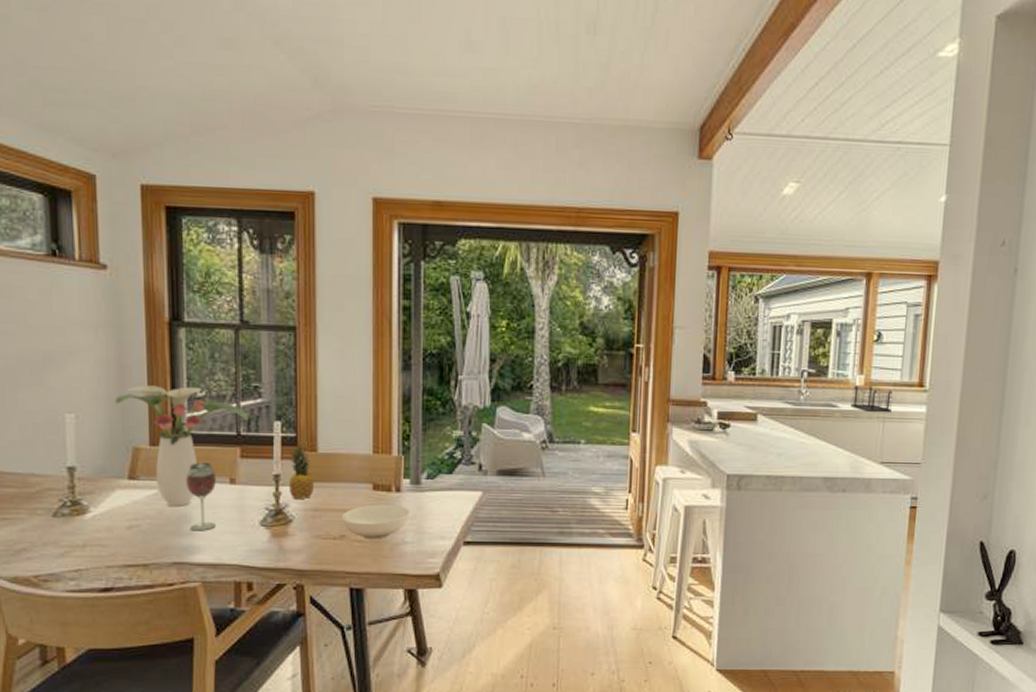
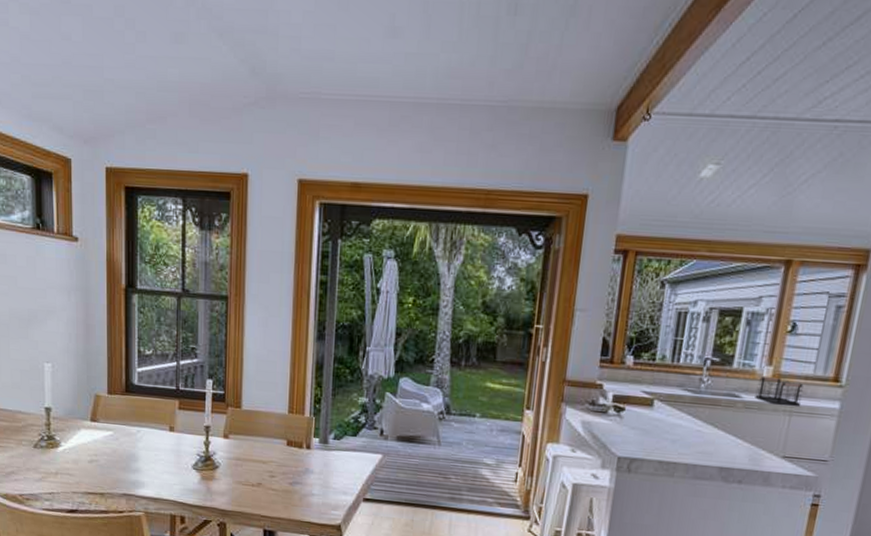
flower arrangement: present [114,385,248,506] -> none [82,342,186,447]
wineglass: present [186,463,216,531] -> none [135,411,158,470]
fruit: present [289,446,314,500] -> none [217,402,237,450]
bowl: present [342,504,409,540] -> none [260,458,317,490]

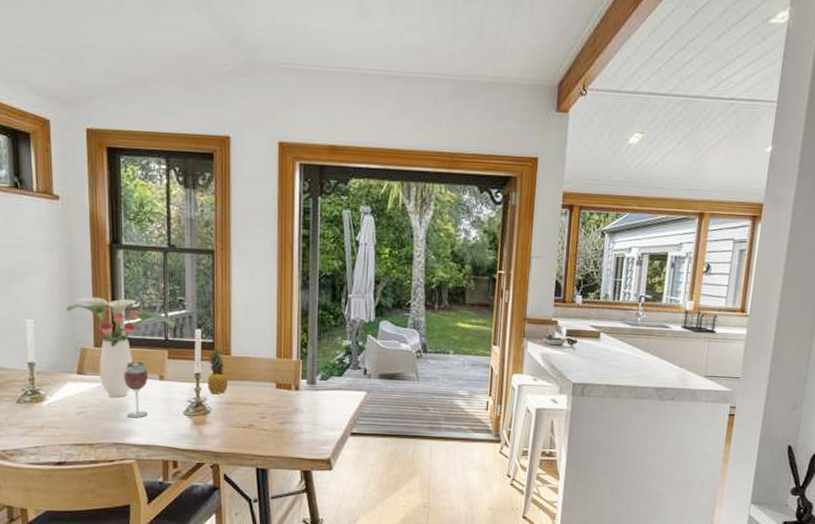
flower arrangement: none [82,342,186,447] -> present [66,297,175,397]
wineglass: none [135,411,158,470] -> present [124,362,148,418]
fruit: none [217,402,237,450] -> present [207,350,227,395]

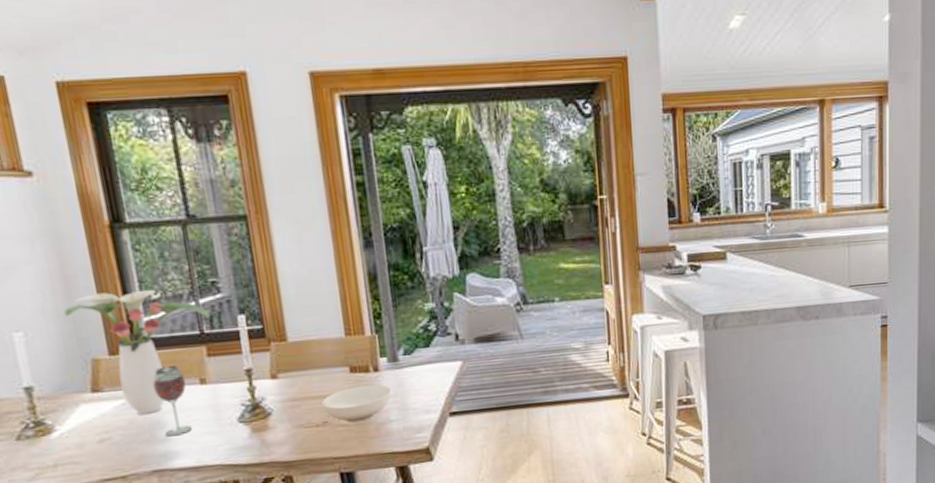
fruit: present [207,350,227,395] -> none [257,337,289,392]
bowl: none [251,400,306,429] -> present [322,384,391,423]
dish rack: present [681,310,719,334] -> none [815,212,856,239]

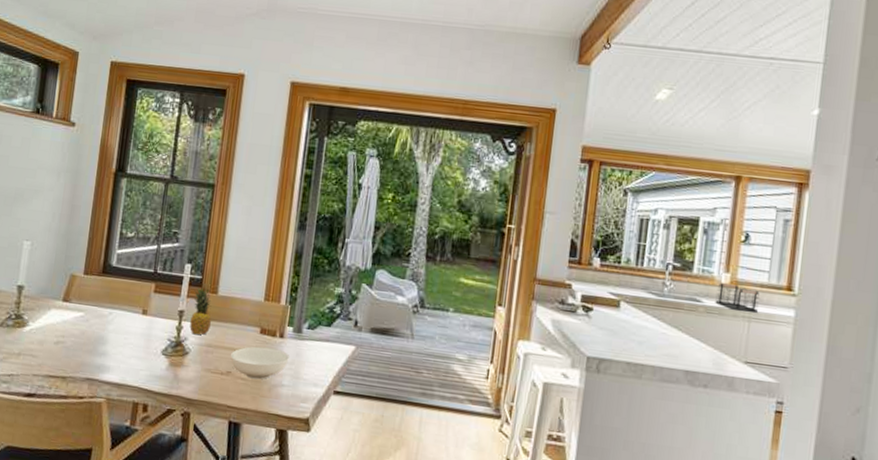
flower arrangement: present [63,289,210,415] -> none [63,223,166,330]
wineglass: present [153,366,192,437] -> none [105,293,132,353]
fruit: none [257,337,289,392] -> present [189,287,211,335]
dish rack: none [815,212,856,239] -> present [715,283,760,314]

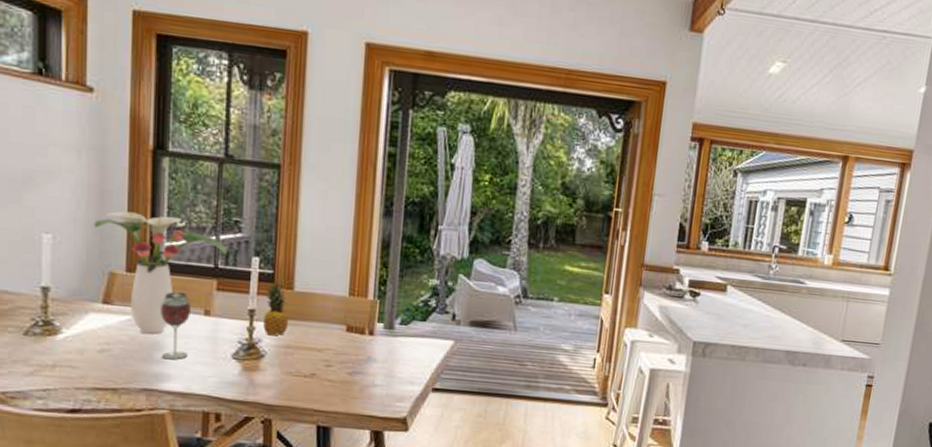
flower arrangement: none [63,223,166,330] -> present [93,211,227,334]
wineglass: none [105,293,132,353] -> present [161,292,191,360]
bowl: present [230,346,289,379] -> none [314,345,381,380]
dish rack: present [715,283,760,314] -> none [817,264,859,294]

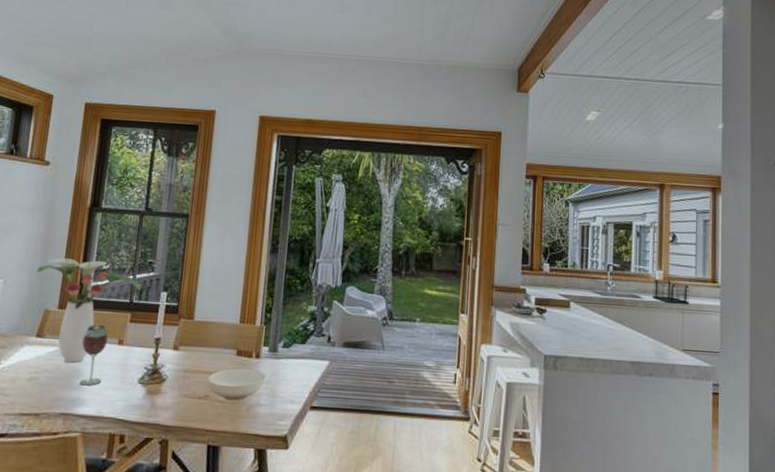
fruit: present [263,283,288,336] -> none [166,314,188,362]
bowl: none [314,345,381,380] -> present [208,368,266,401]
dish rack: none [817,264,859,294] -> present [652,280,690,305]

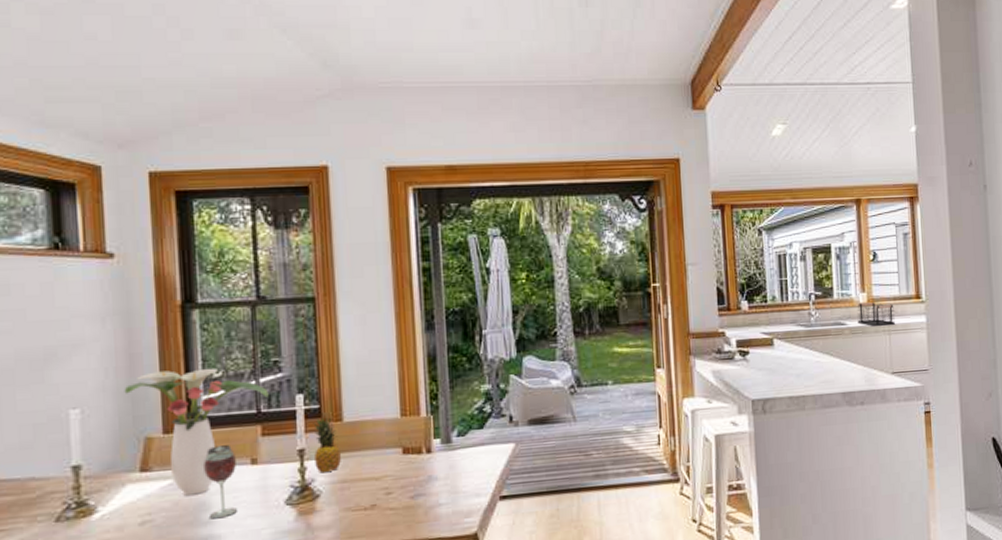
fruit: none [166,314,188,362] -> present [313,417,341,474]
bowl: present [208,368,266,401] -> none [372,466,442,506]

